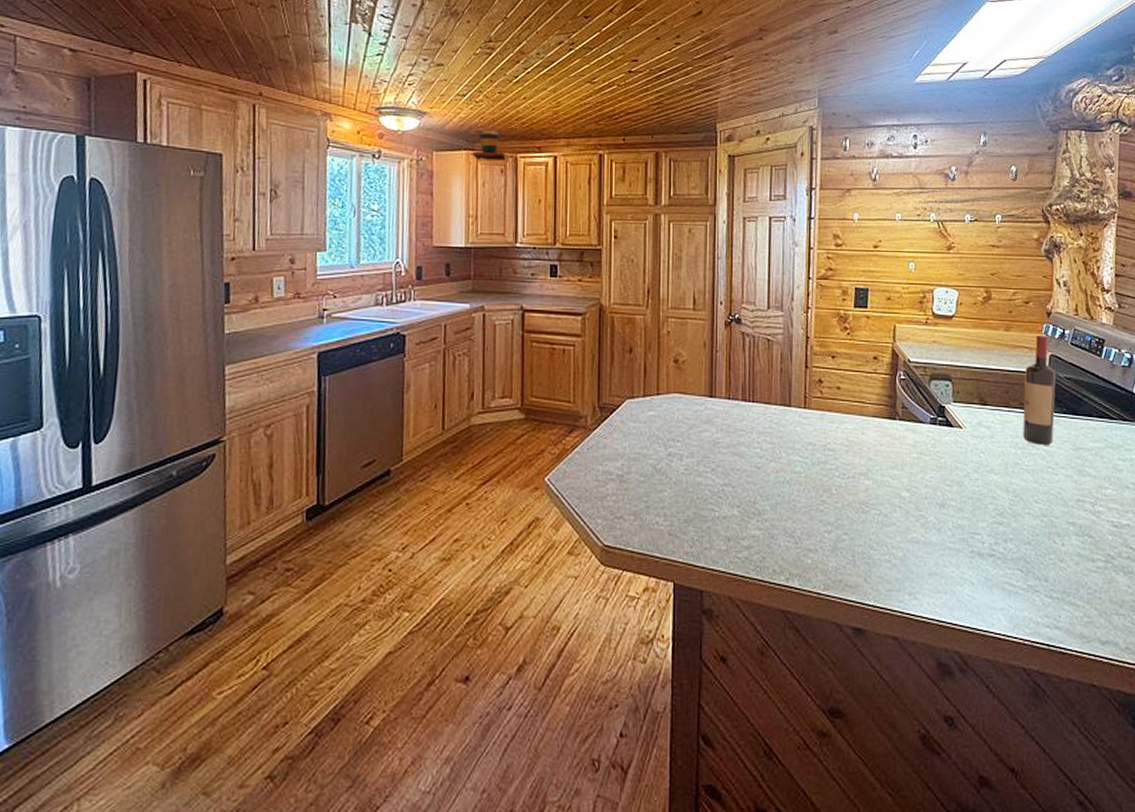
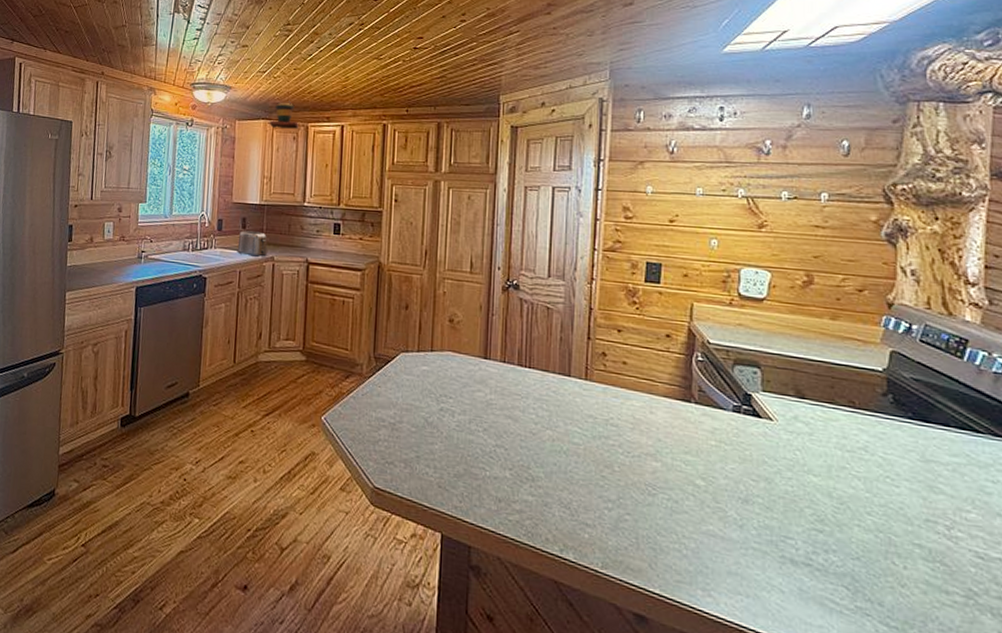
toaster: none [441,278,476,308] -> present [237,230,268,258]
wine bottle: present [1022,334,1057,445] -> none [851,326,899,452]

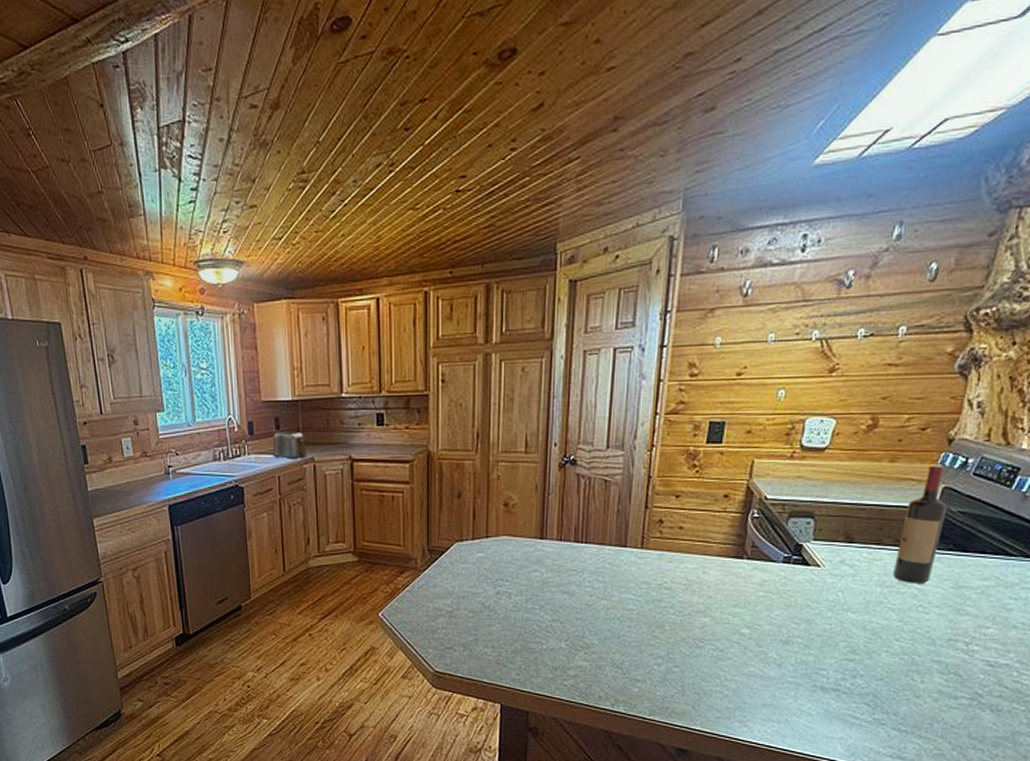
decorative basket: present [270,101,299,129] -> none [294,273,327,310]
wine bottle: none [851,326,899,452] -> present [892,464,948,583]

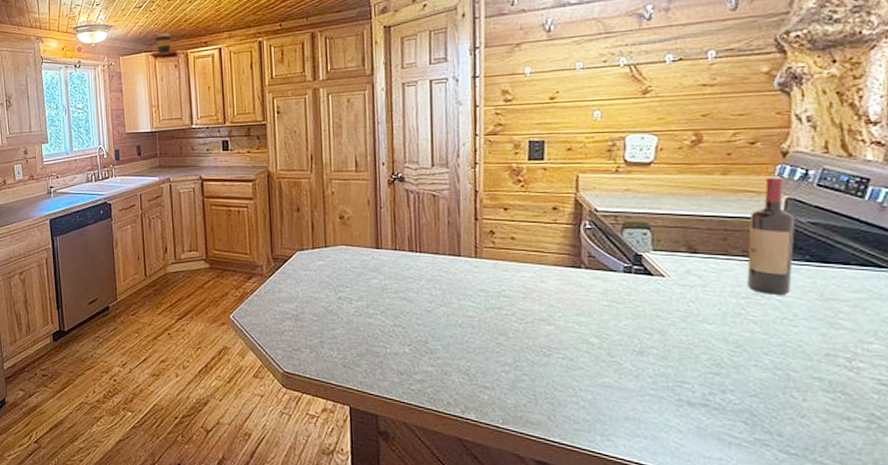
toaster: present [273,431,306,460] -> none [135,157,163,181]
decorative basket: none [294,273,327,310] -> present [152,31,178,60]

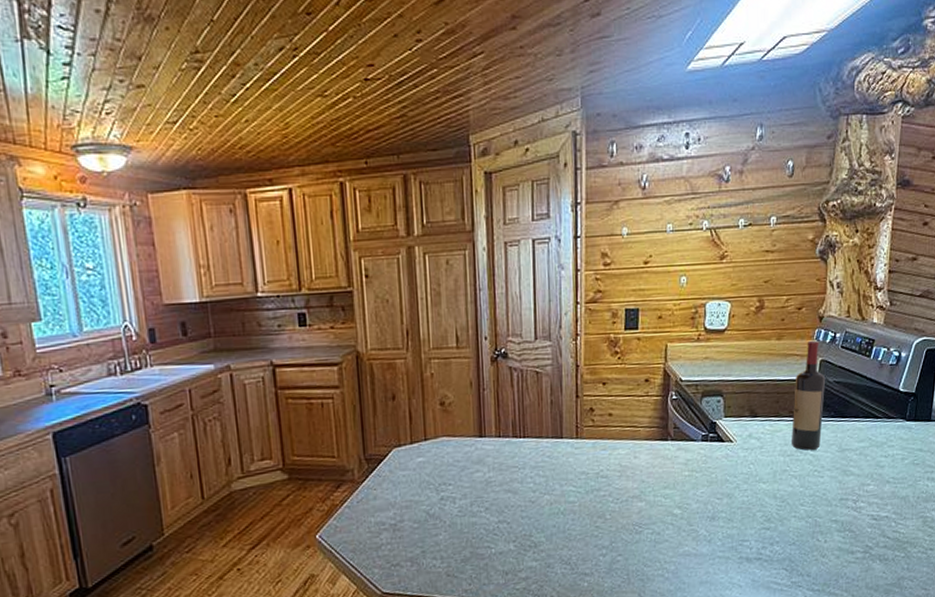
decorative basket: present [152,31,178,60] -> none [195,161,234,201]

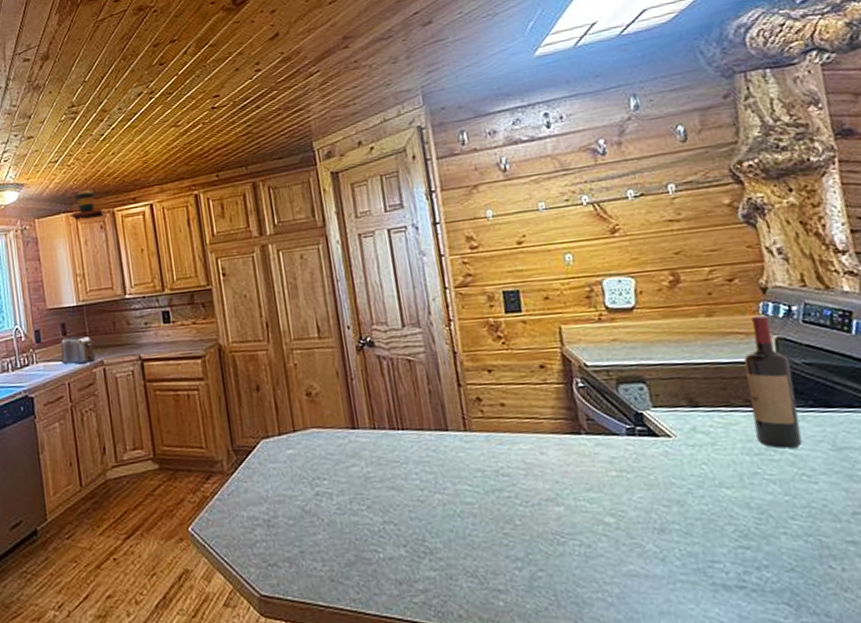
toaster: none [180,337,220,370] -> present [60,336,95,366]
decorative basket: none [195,161,234,201] -> present [72,188,104,221]

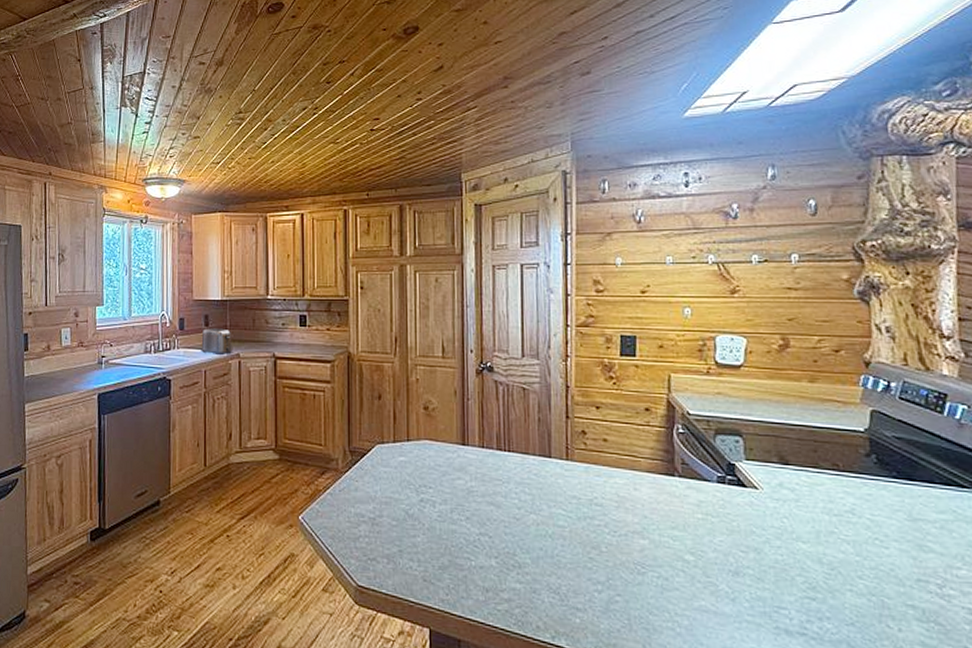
decorative basket: present [72,188,104,221] -> none [227,191,257,221]
wine bottle: present [744,315,803,448] -> none [837,387,882,513]

